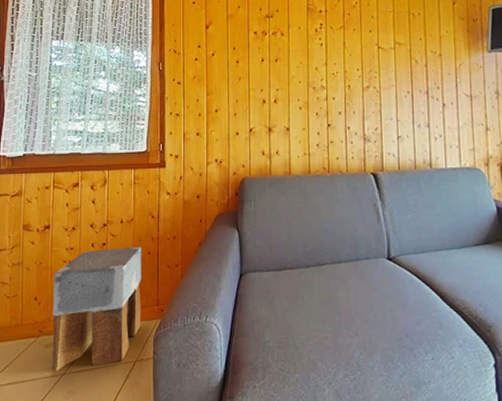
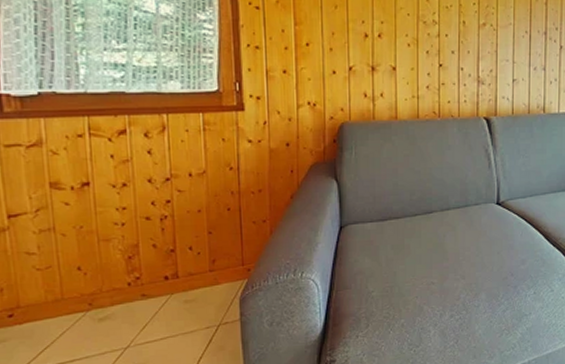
stool: present [51,246,142,372] -> none [102,202,224,347]

